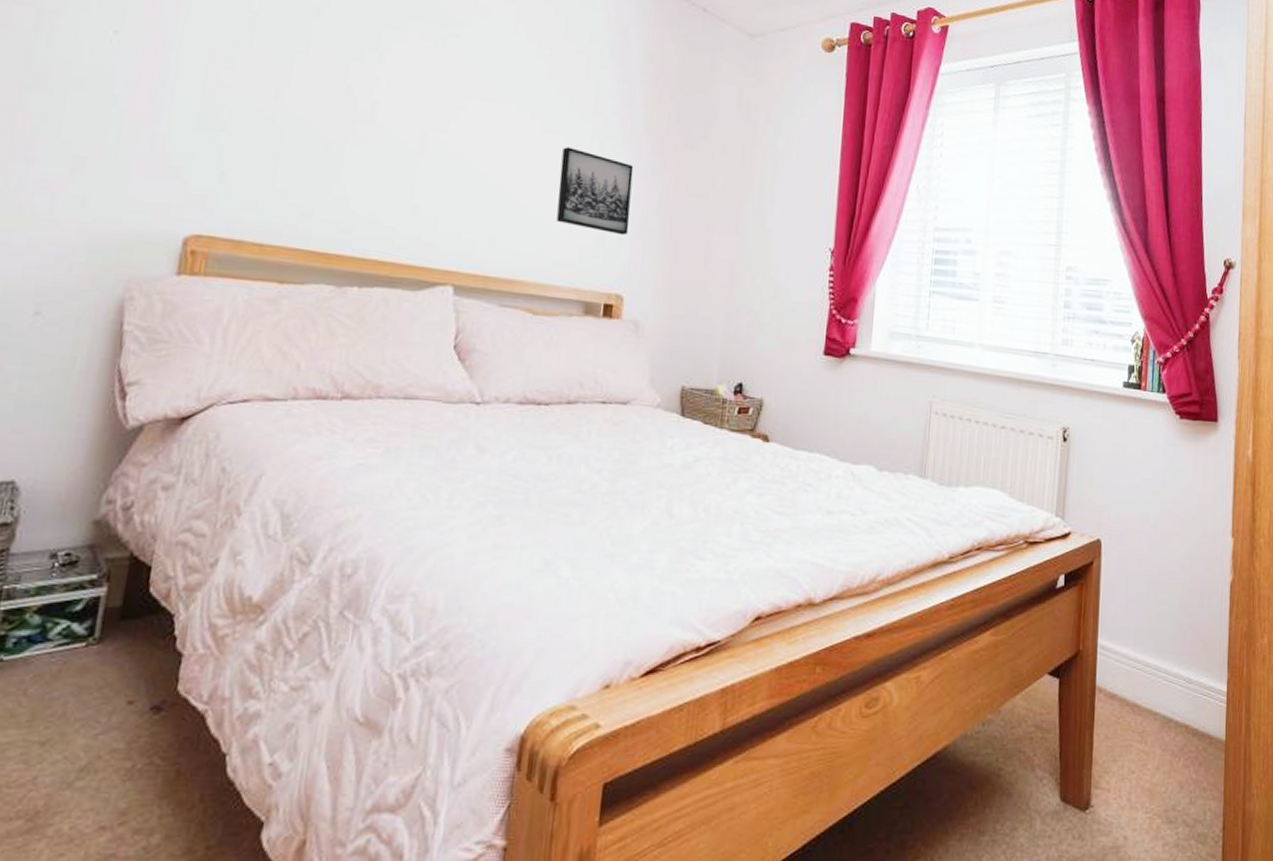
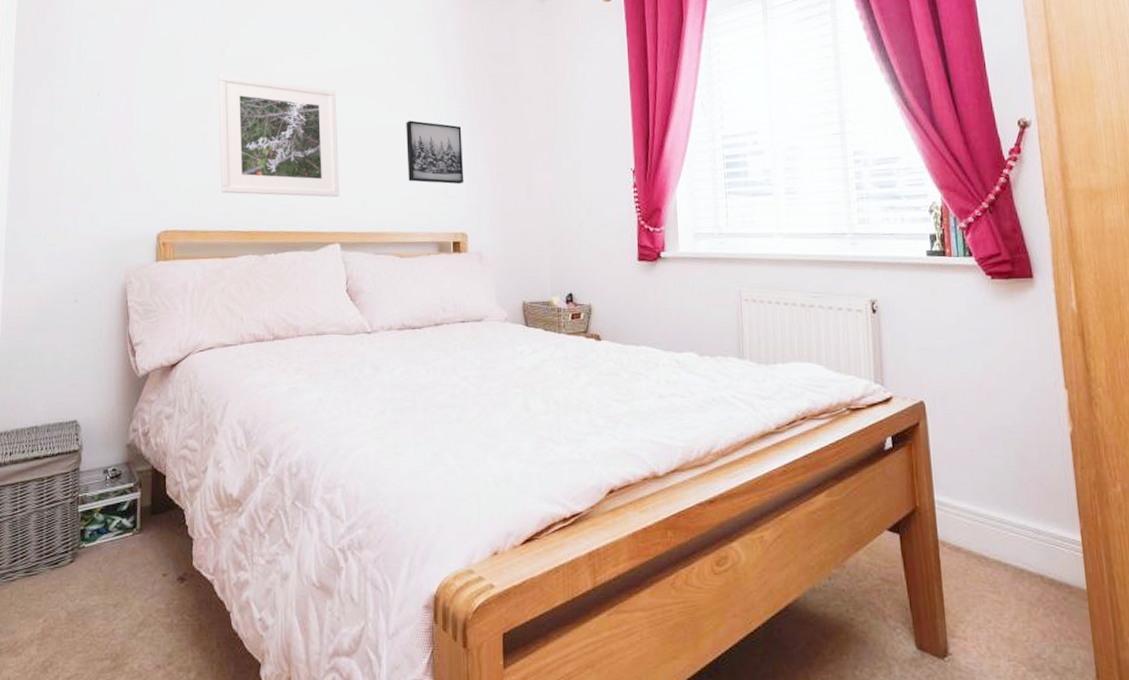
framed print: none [290,41,474,227] -> present [218,75,339,197]

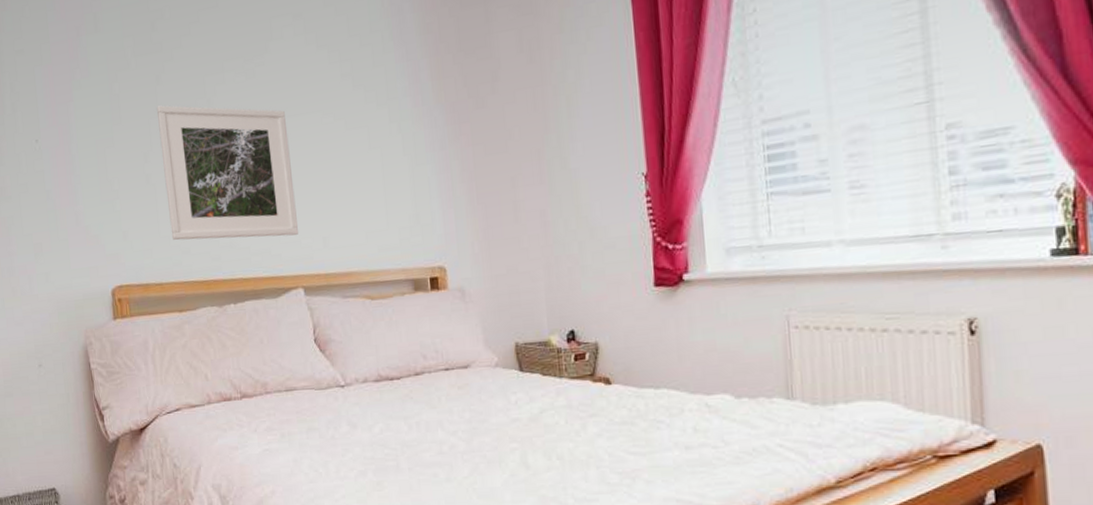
wall art: present [406,120,464,185] -> none [367,137,439,211]

